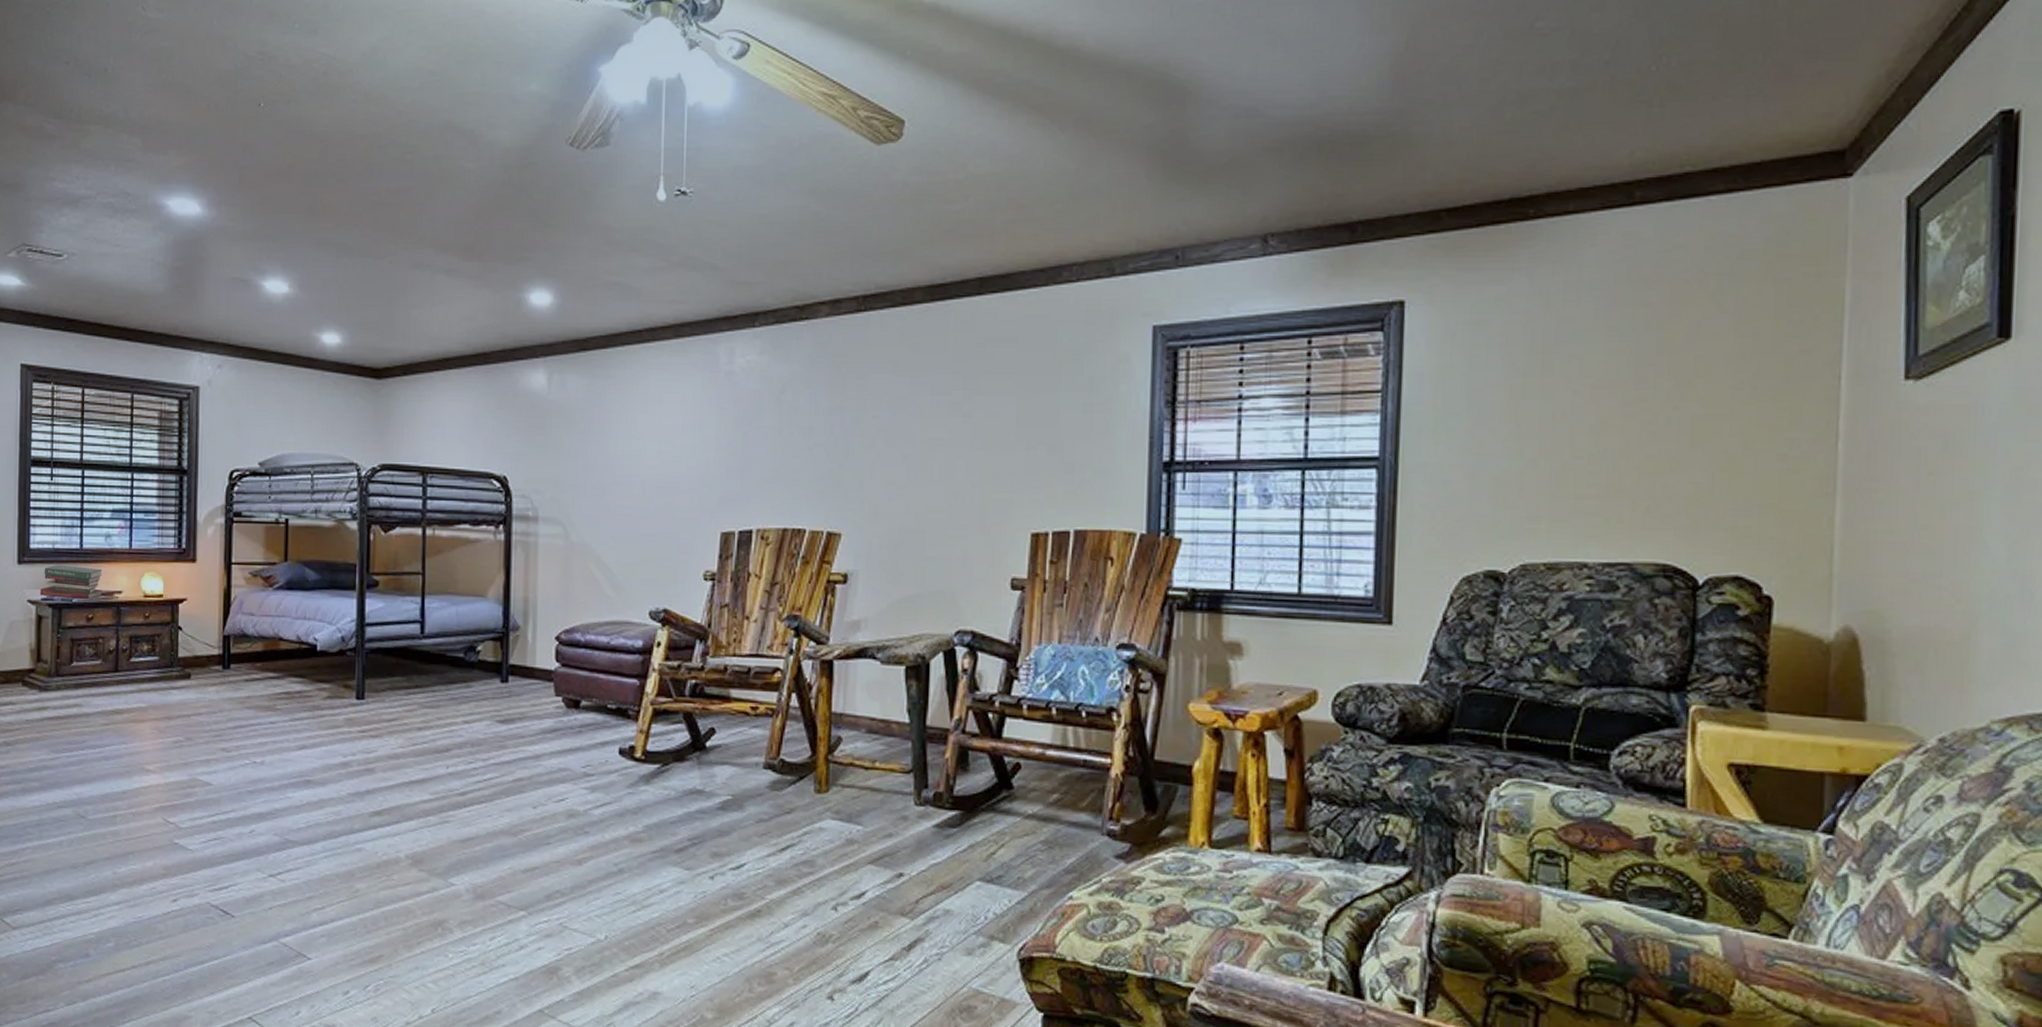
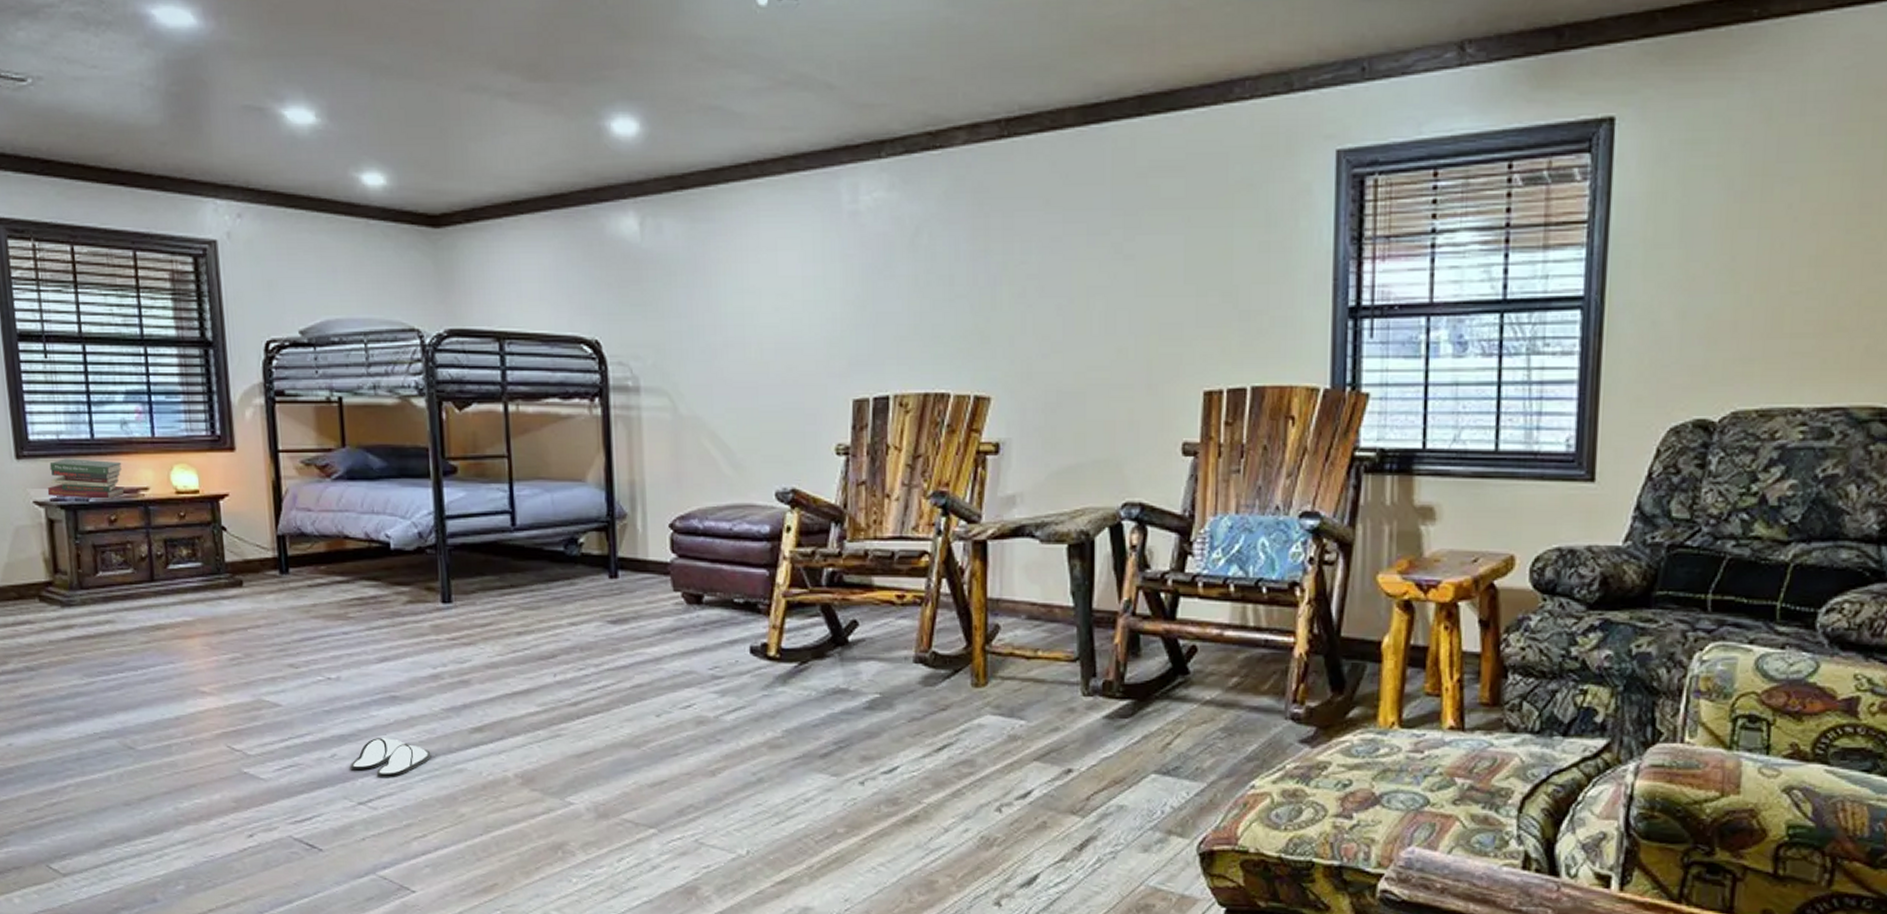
slippers: none [265,817,335,854] -> present [349,738,431,778]

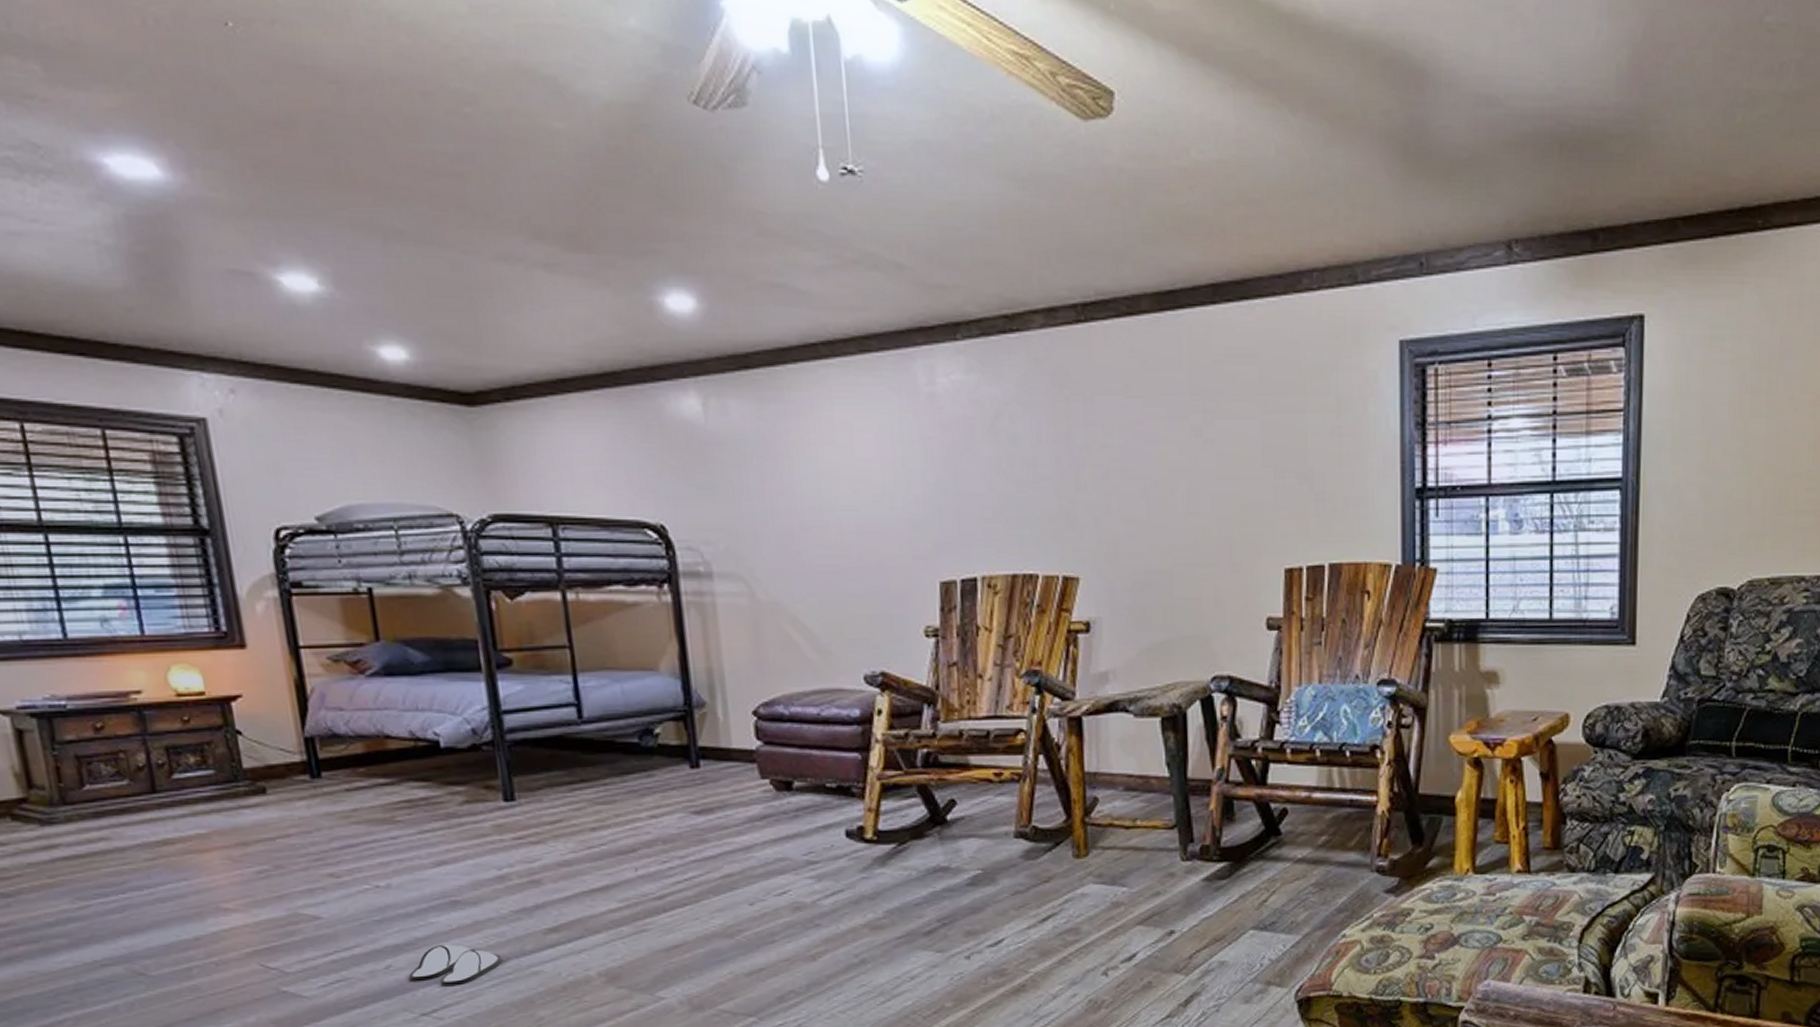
books: present [47,458,125,500] -> none [11,661,112,706]

